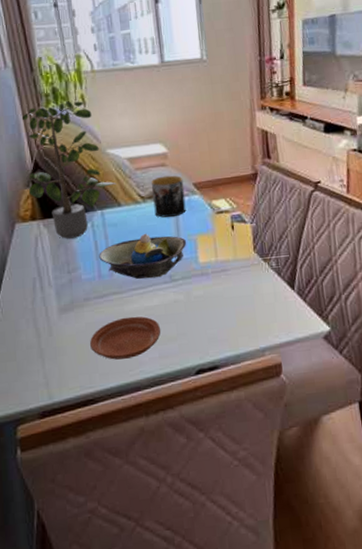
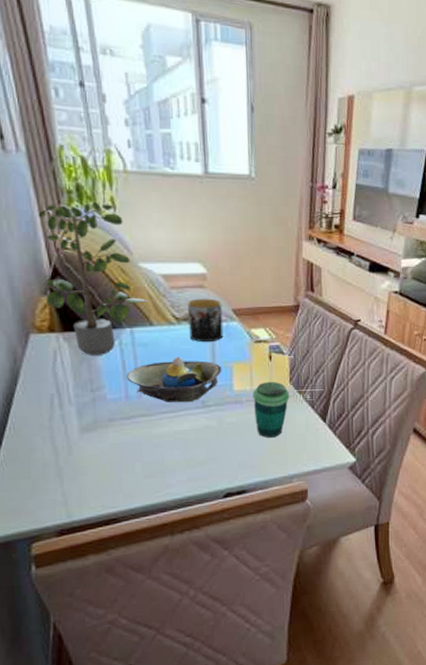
plate: present [90,316,161,360] -> none [114,439,191,481]
cup: none [218,250,256,309] -> present [253,381,290,438]

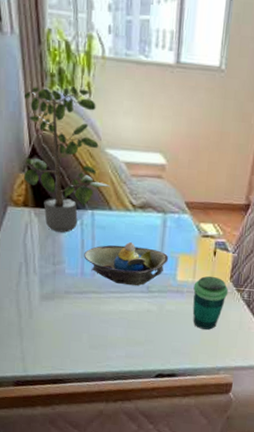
mug: present [187,298,224,343] -> none [143,188,177,232]

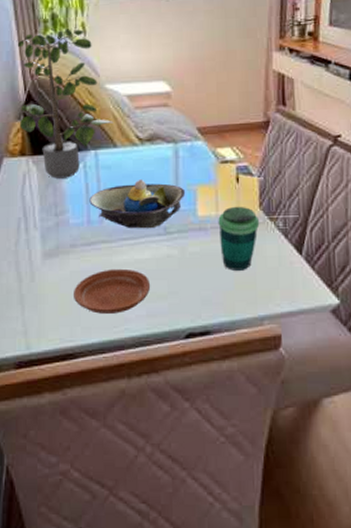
plate: none [65,315,131,352] -> present [74,268,151,314]

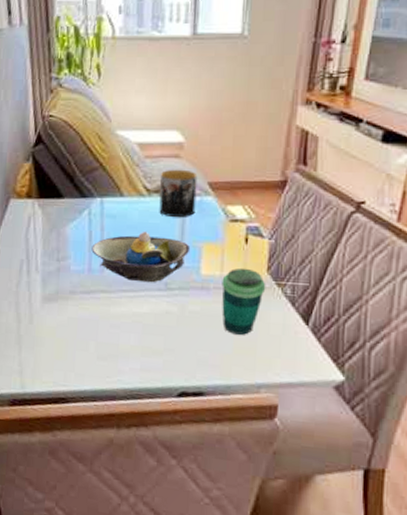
potted plant: present [16,27,113,179] -> none [28,67,122,224]
plate: present [74,268,151,314] -> none [70,319,147,364]
mug: none [150,117,187,164] -> present [159,169,198,218]

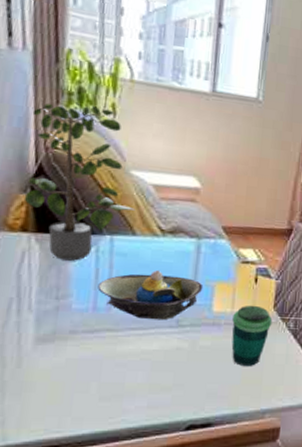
potted plant: none [28,67,122,224] -> present [25,99,135,261]
mug: present [159,169,198,218] -> none [173,212,213,259]

